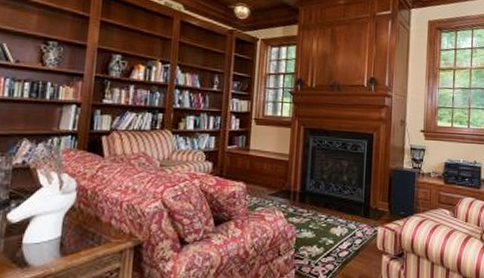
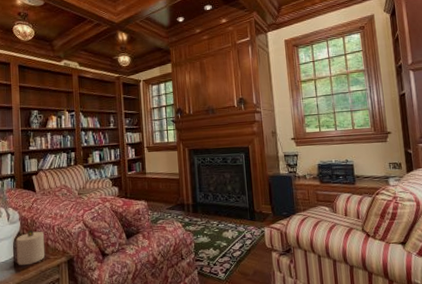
candle: none [65,203,108,249] -> present [16,229,46,266]

